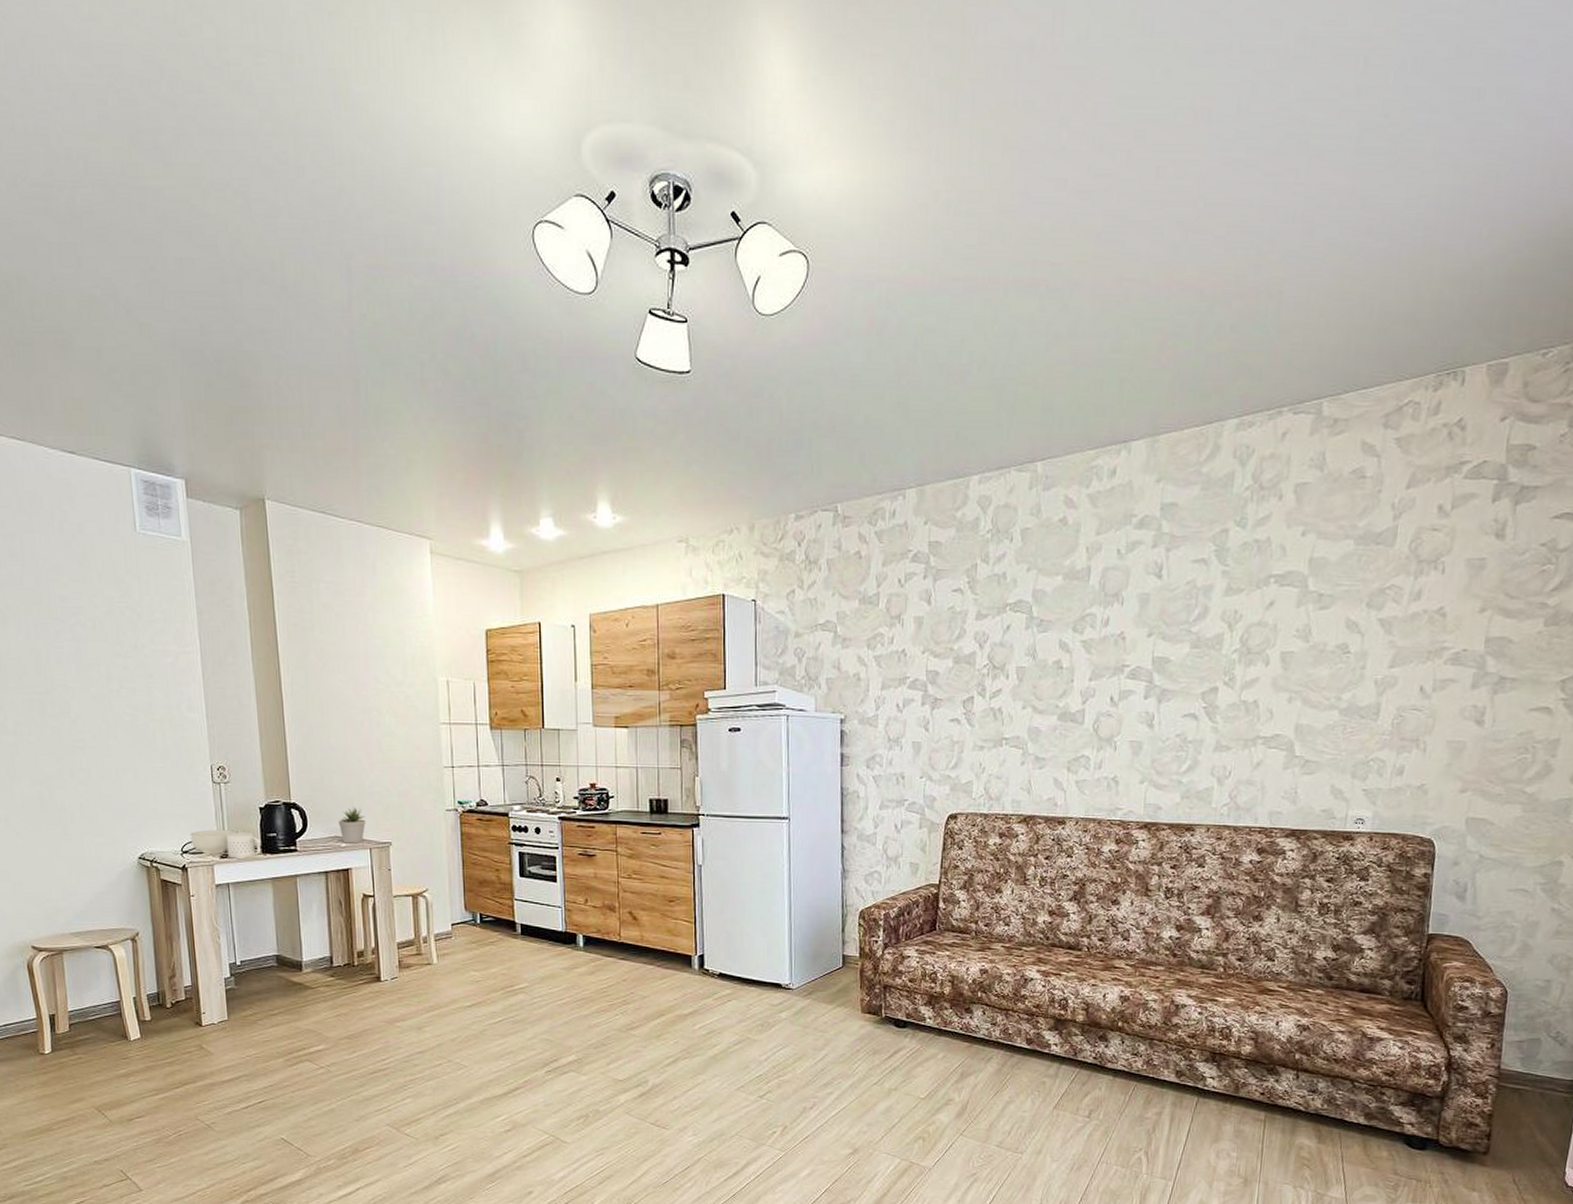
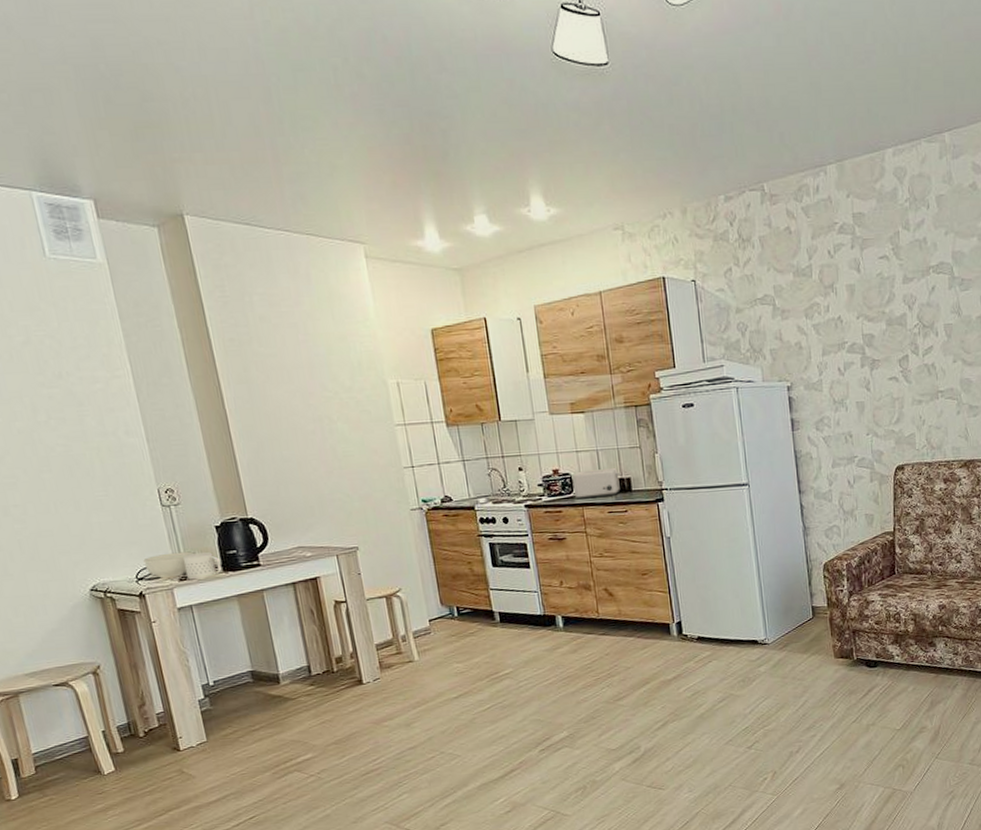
potted plant: present [338,806,366,844] -> none [300,515,330,553]
toaster: none [608,786,657,817] -> present [571,467,620,499]

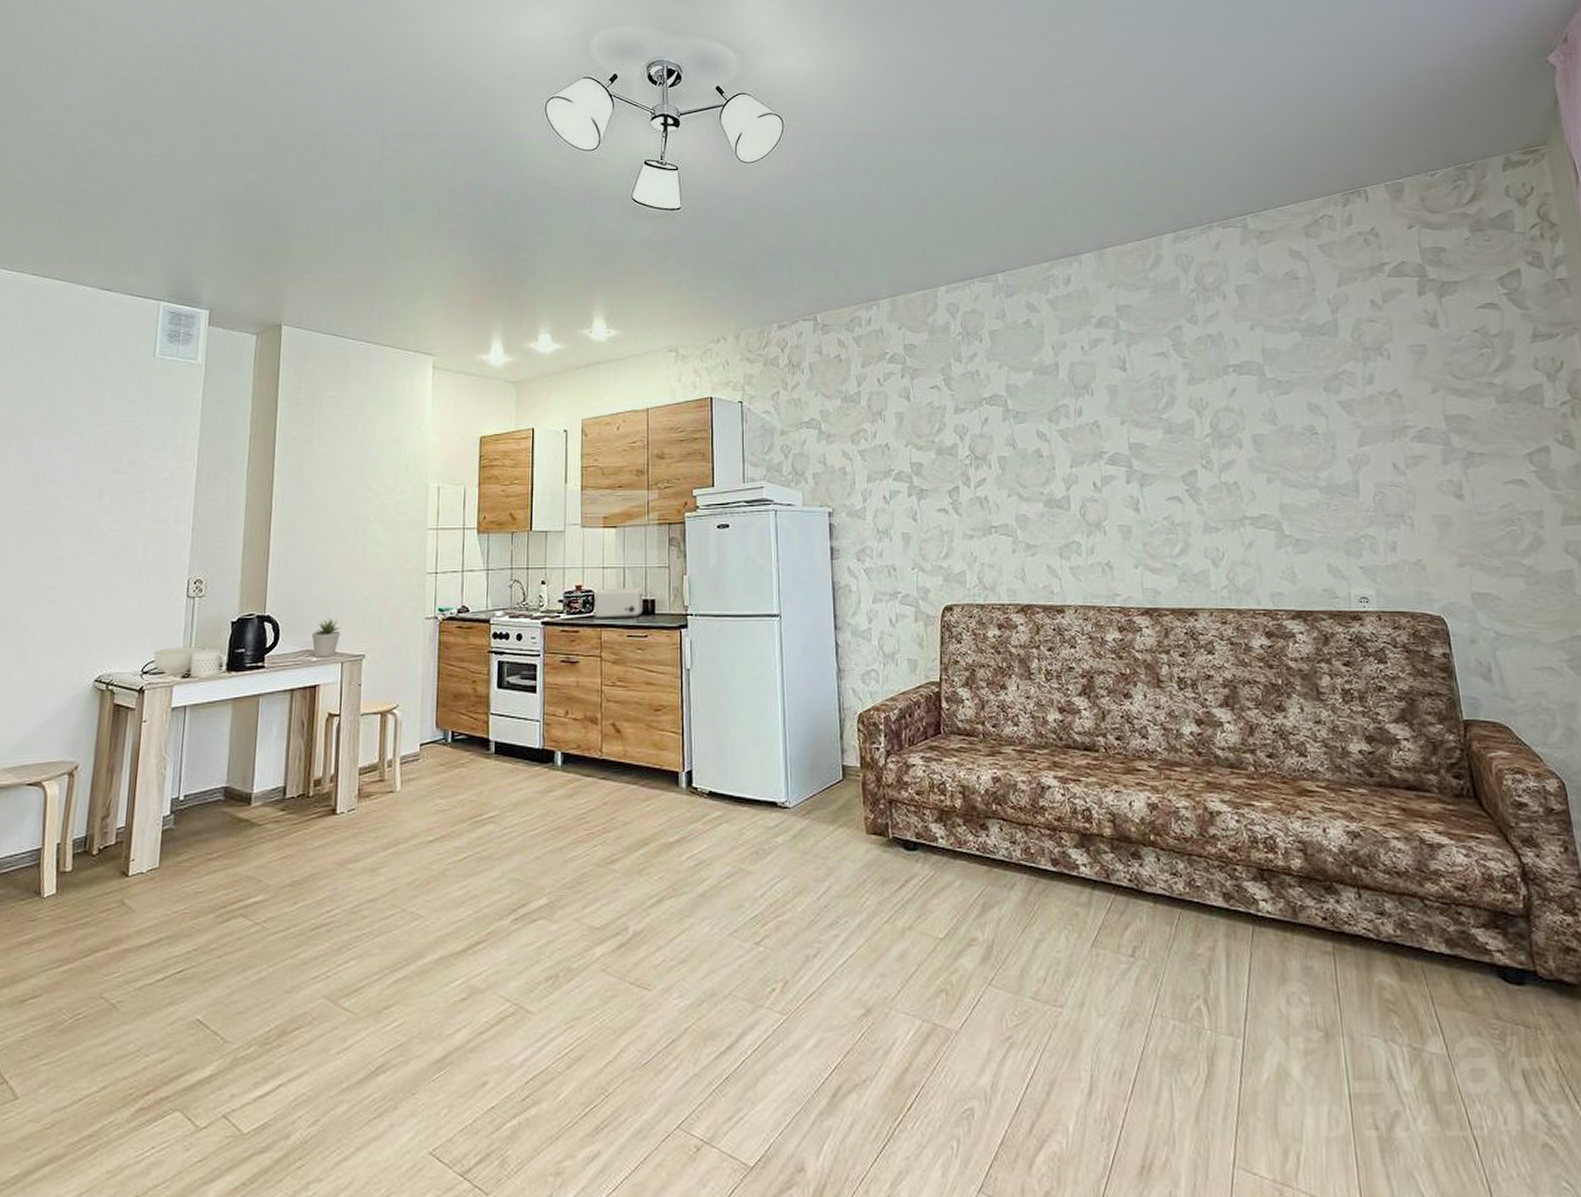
potted plant: none [300,515,330,553] -> present [311,617,341,657]

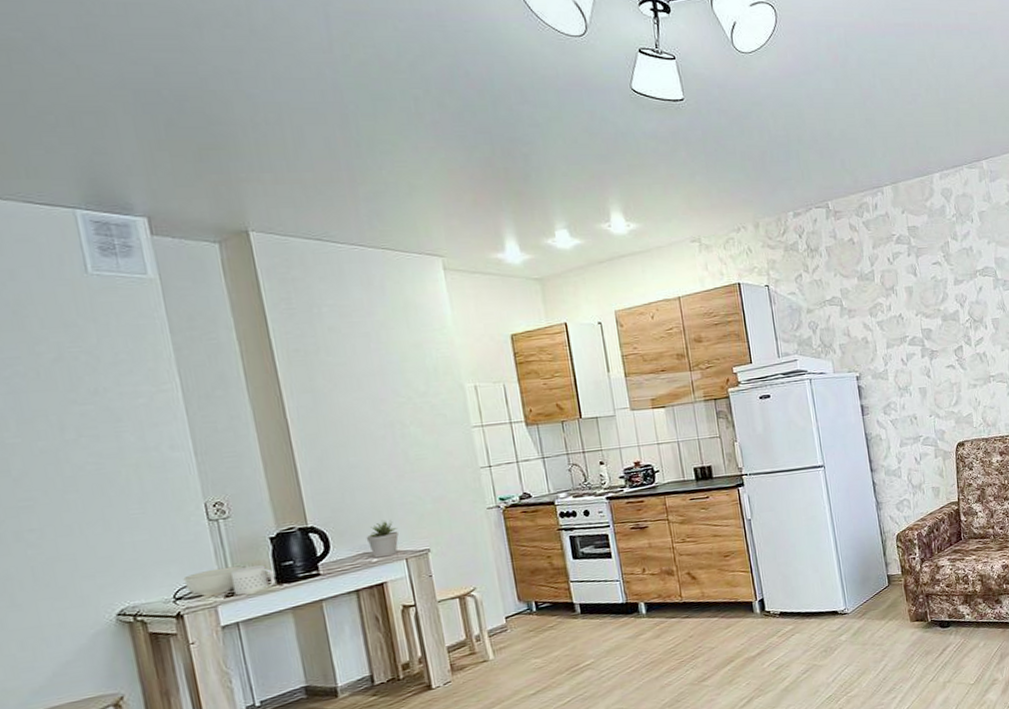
toaster: present [594,587,645,619] -> none [653,456,702,489]

